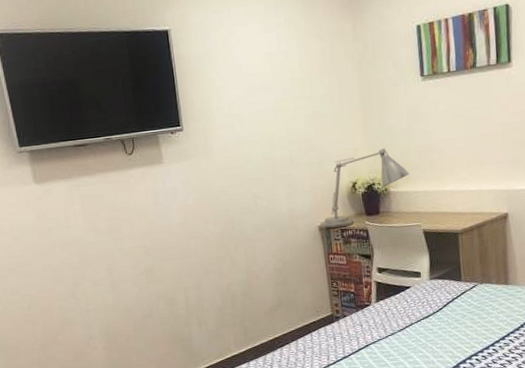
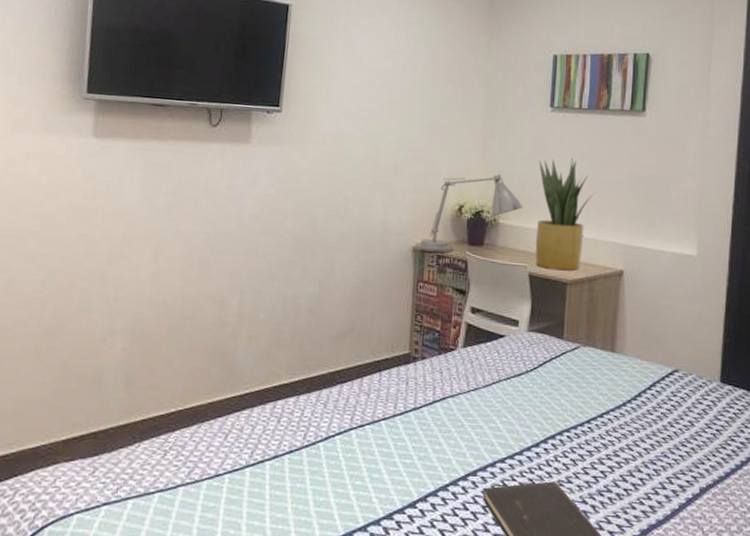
planter: none [417,120,474,224] -> present [535,158,596,271]

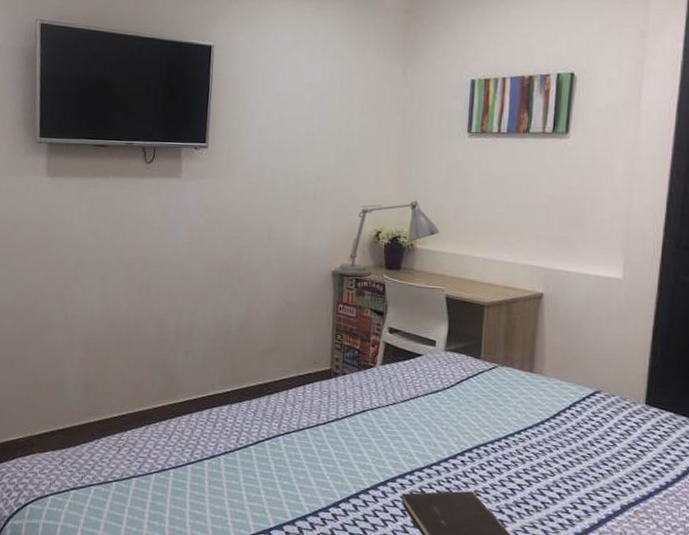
planter: present [535,158,596,271] -> none [452,183,515,294]

